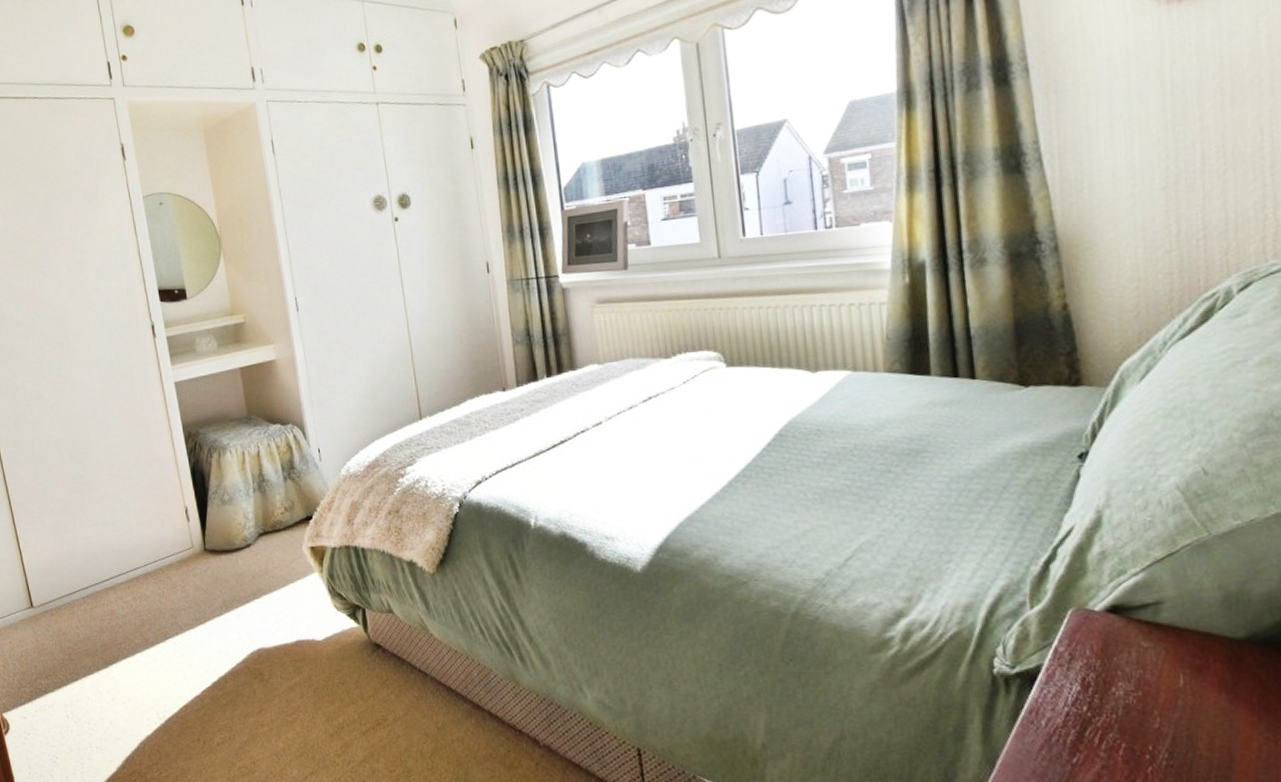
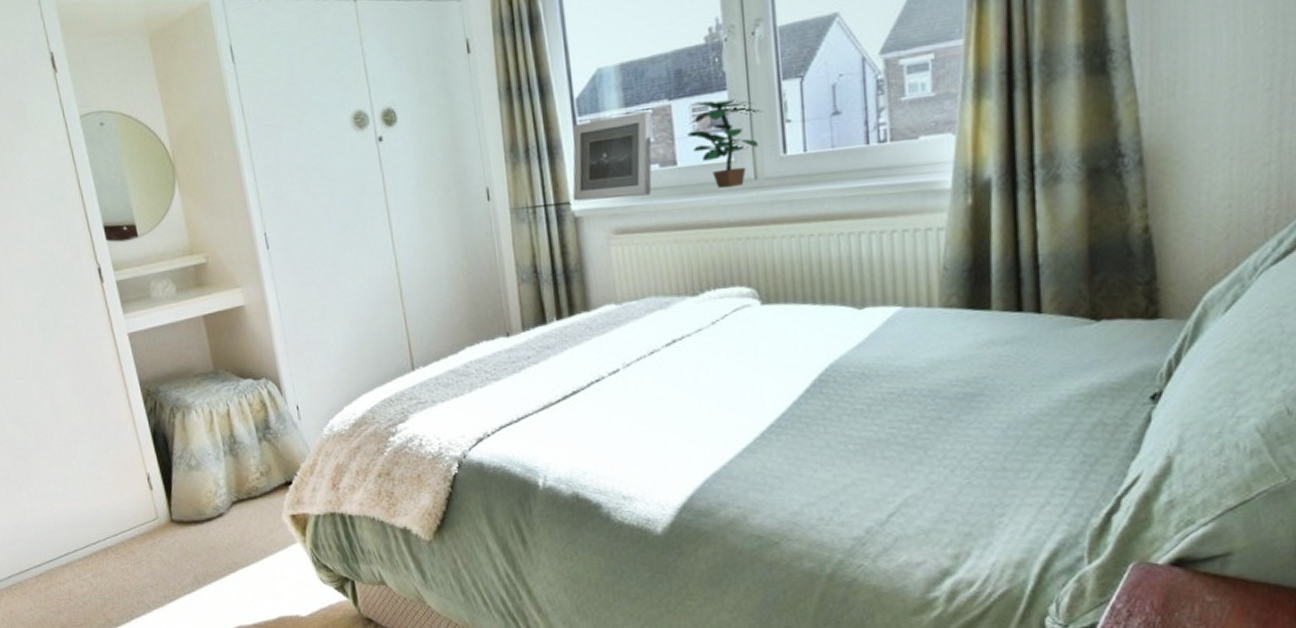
potted plant: none [659,190,725,266] -> present [687,99,763,189]

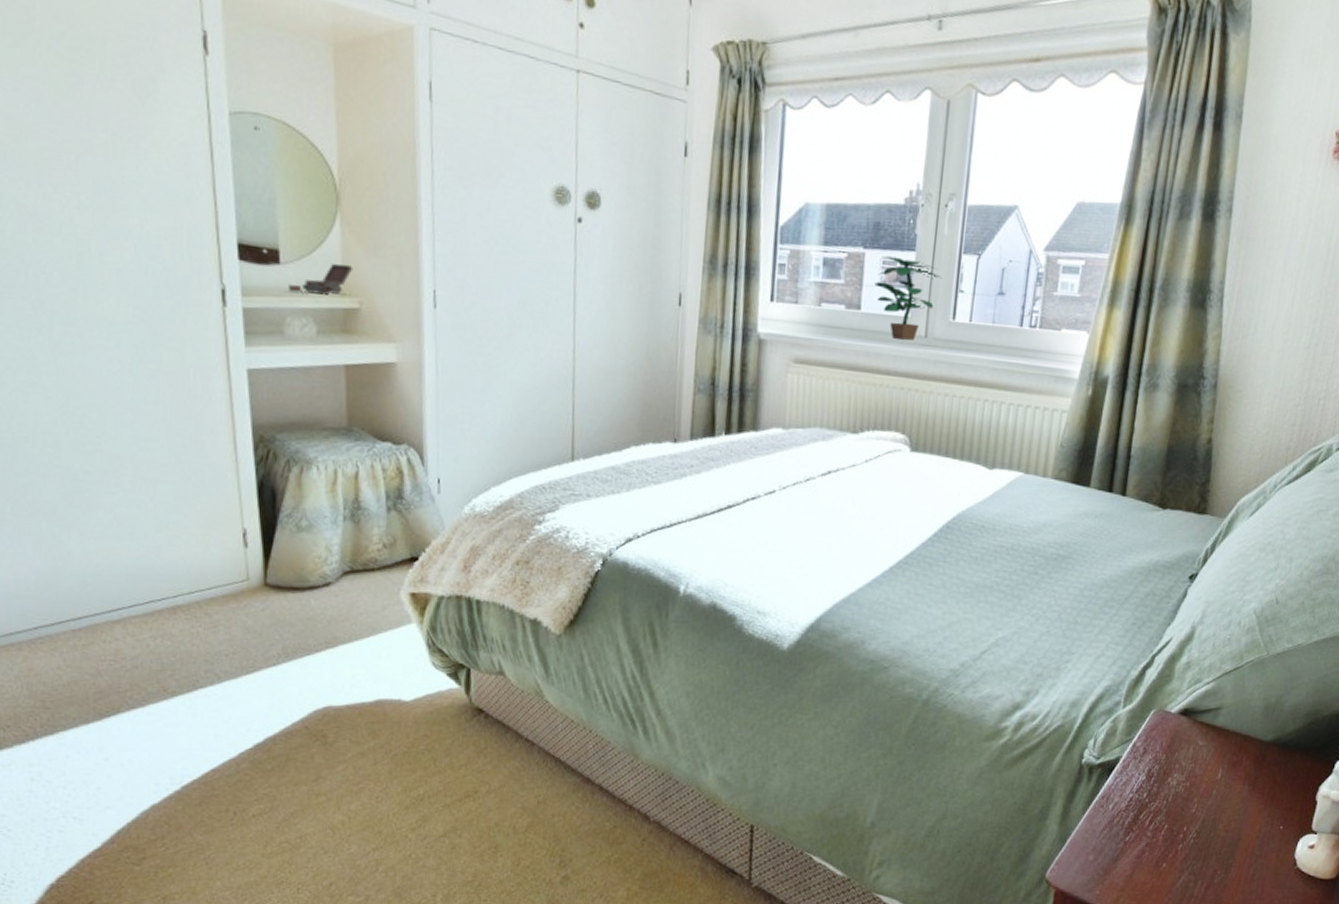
instrument case: none [148,225,196,259] -> present [289,263,354,295]
picture frame: present [572,110,652,202] -> none [761,250,847,333]

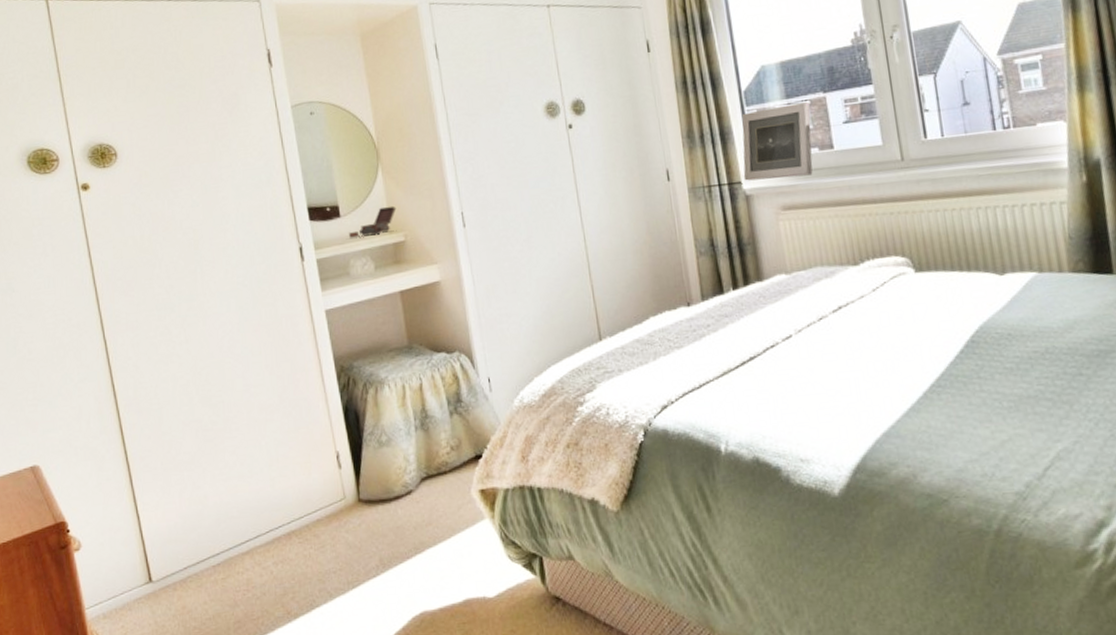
picture frame: none [761,250,847,333] -> present [741,101,813,181]
potted plant: present [874,255,943,341] -> none [841,92,905,169]

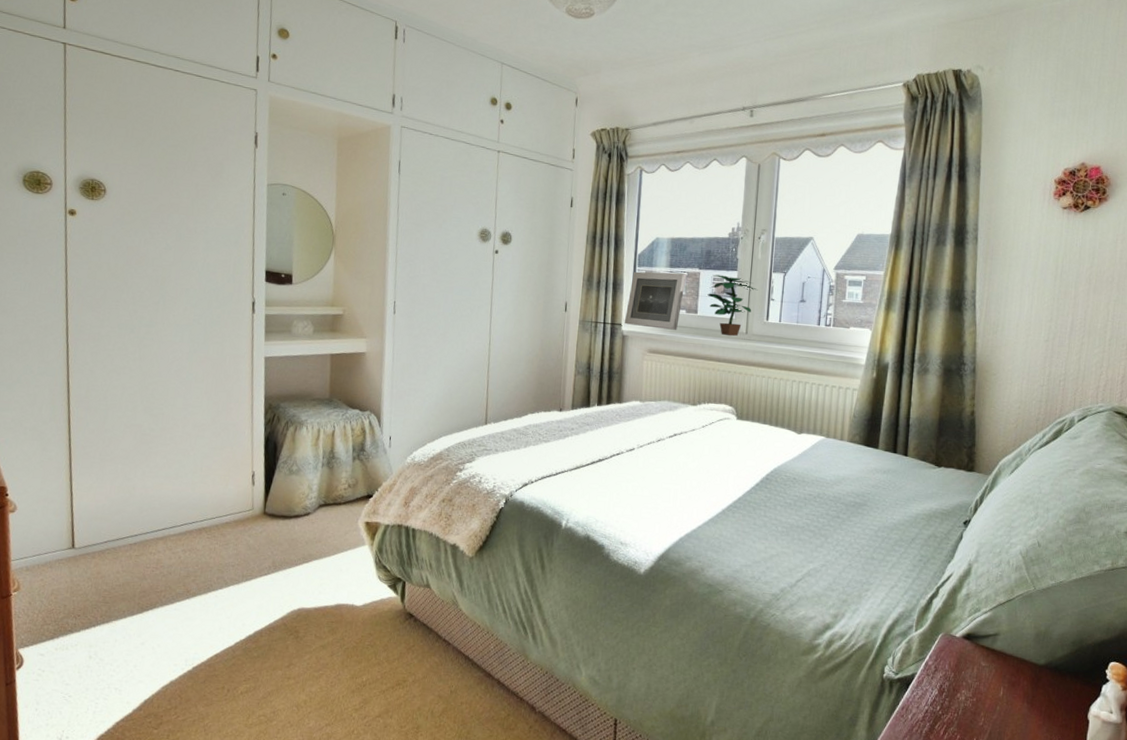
instrument case: present [349,205,397,238] -> none [297,283,341,305]
potted plant: none [841,92,905,169] -> present [707,274,758,337]

